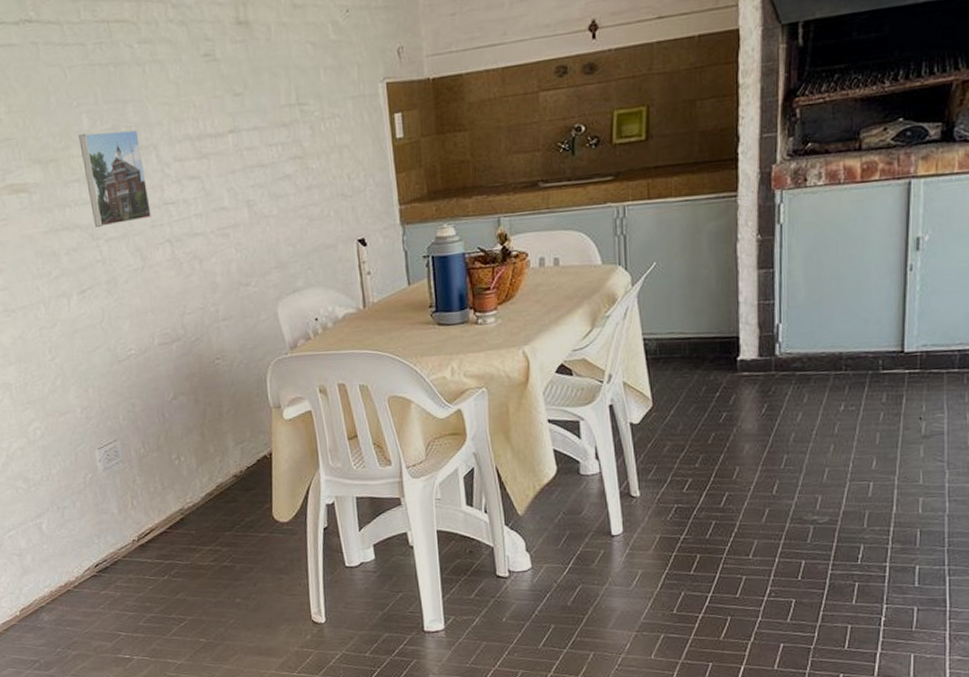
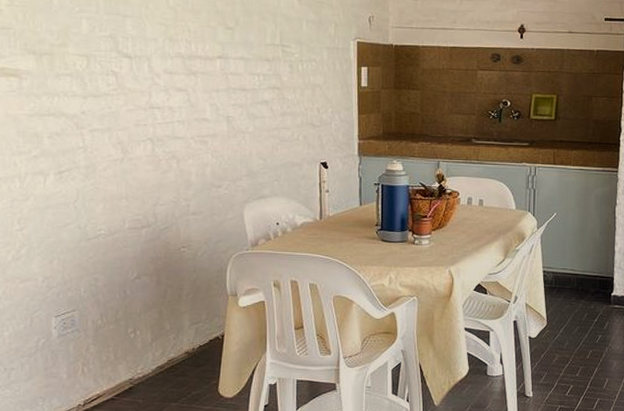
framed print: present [78,129,151,227] -> none [76,35,137,119]

